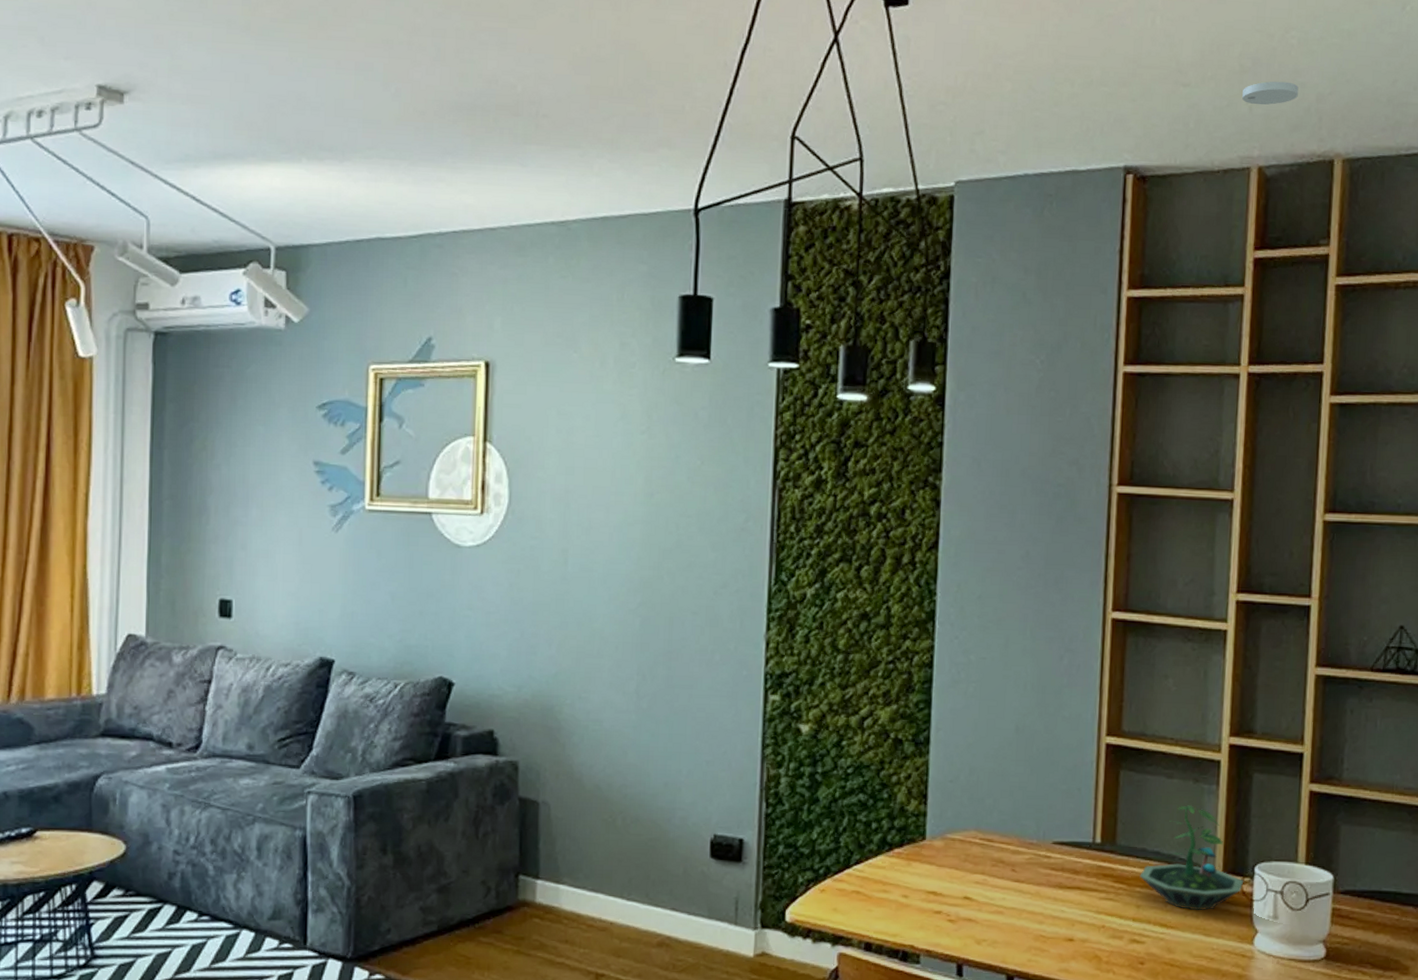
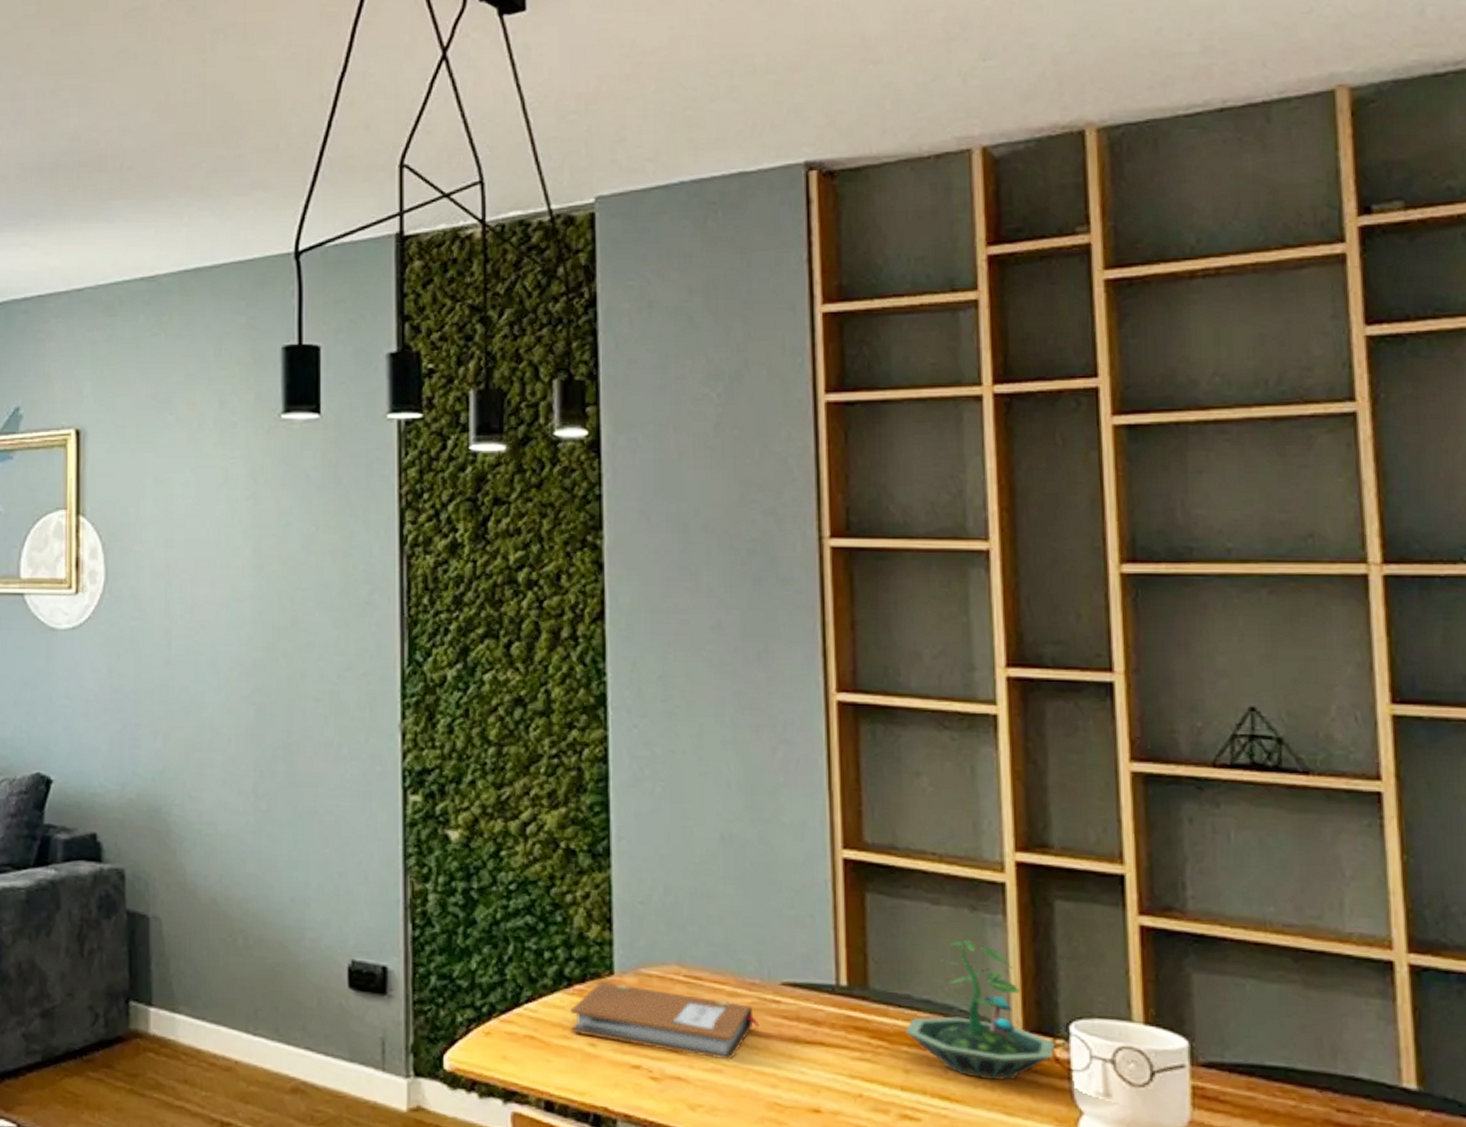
notebook: none [889,845,1034,904] -> present [569,981,760,1060]
smoke detector: present [1242,81,1299,105] -> none [952,44,1027,76]

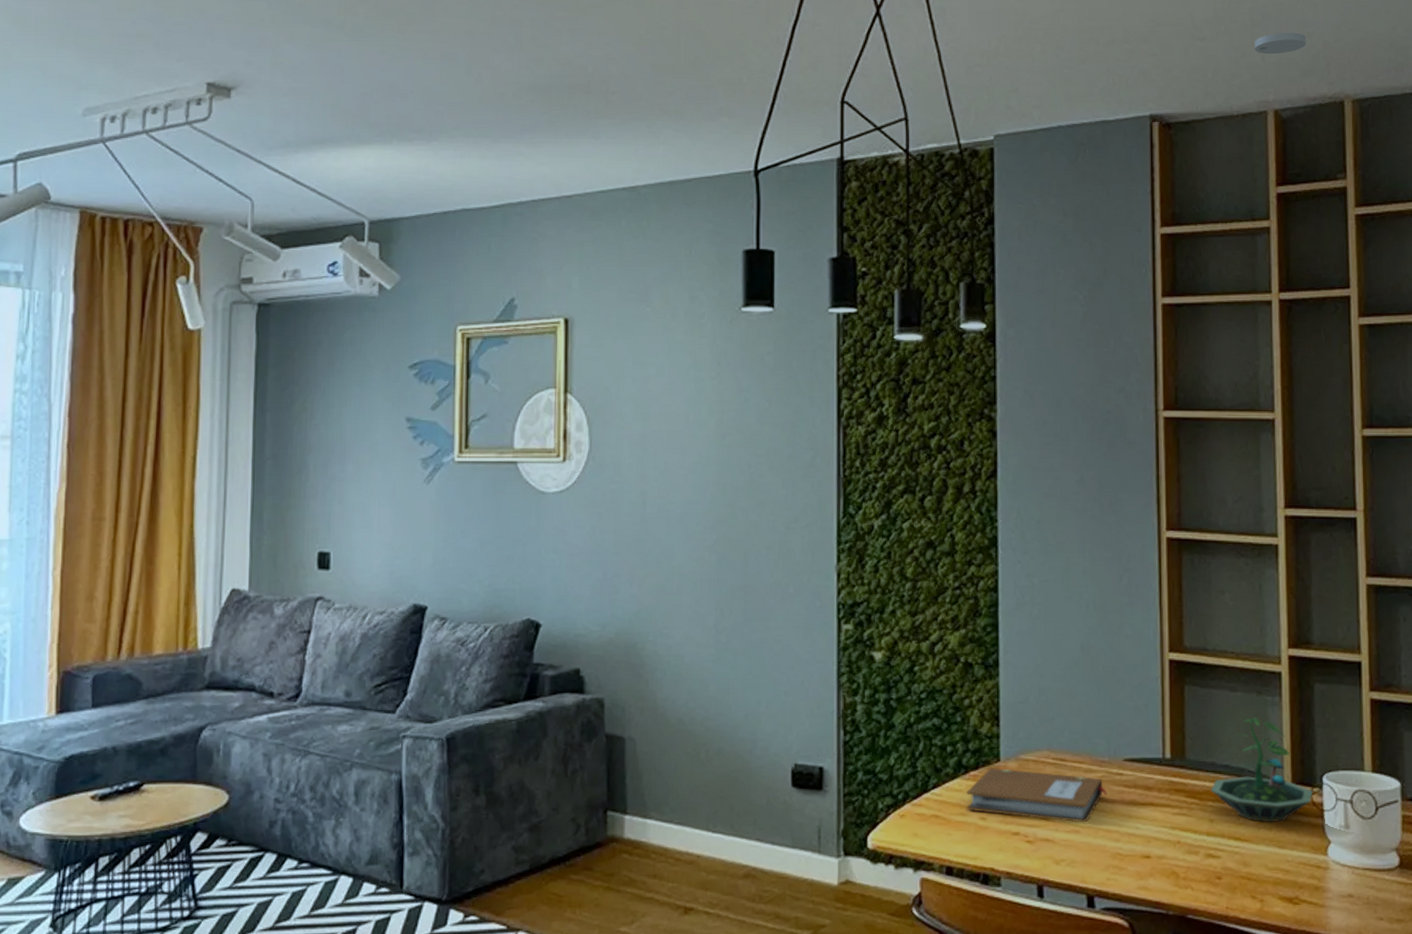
smoke detector: none [952,44,1027,76] -> present [1255,32,1306,55]

